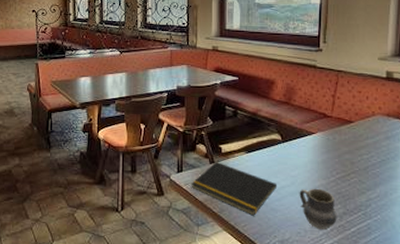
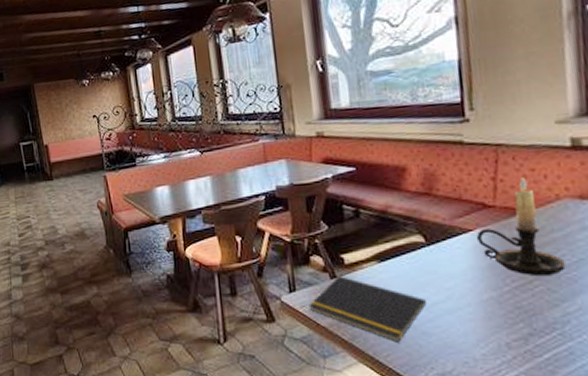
cup: present [299,188,337,231] -> none [459,302,521,359]
candle holder: none [316,96,373,170] -> present [475,176,566,275]

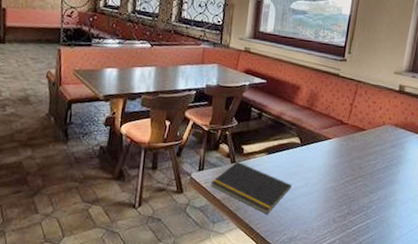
candle holder: present [475,176,566,275] -> none [332,106,378,175]

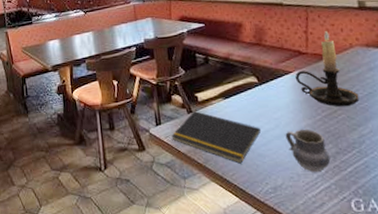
cup: none [310,190,342,229] -> present [285,129,331,173]
candle holder: none [332,106,378,175] -> present [294,30,360,106]

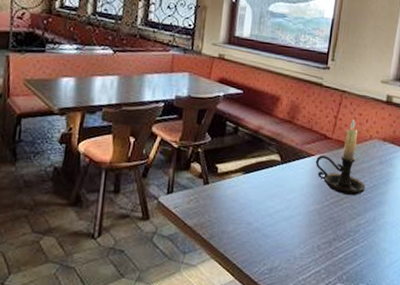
notepad: present [171,111,262,164] -> none [181,183,272,242]
cup: present [285,129,331,173] -> none [292,213,327,257]

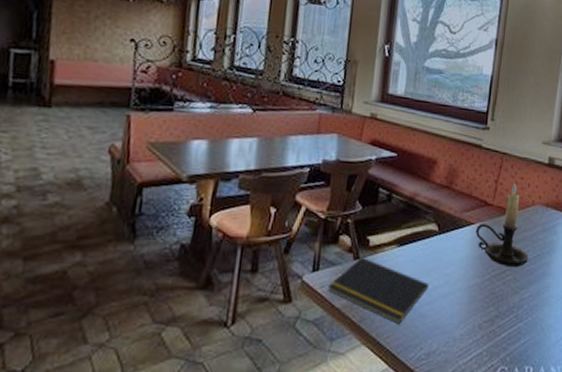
notepad: none [181,183,272,242] -> present [328,258,430,324]

